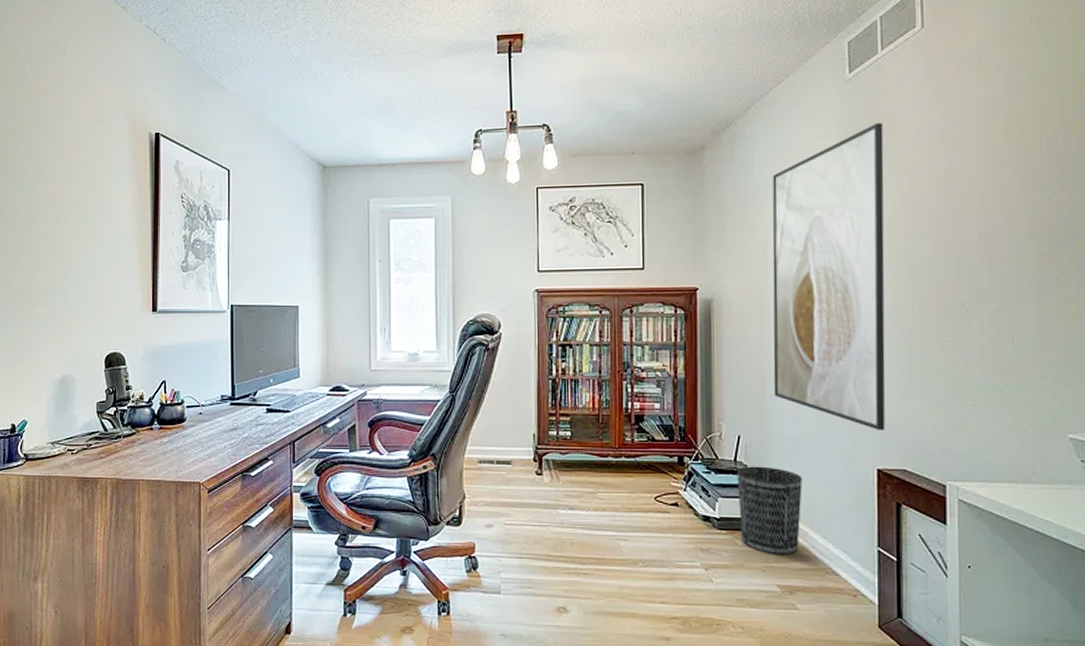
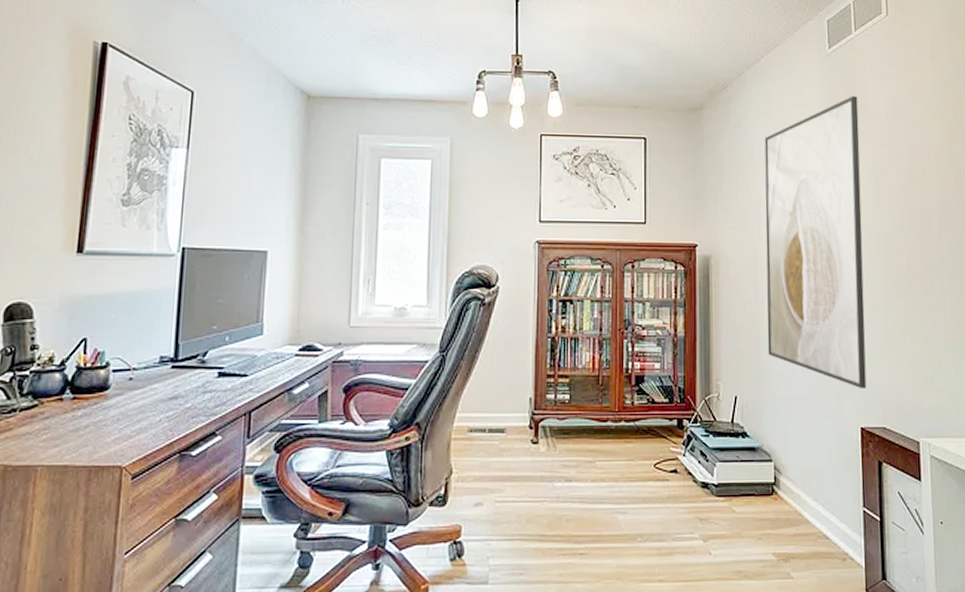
wastebasket: present [737,466,802,555] -> none [734,427,795,521]

